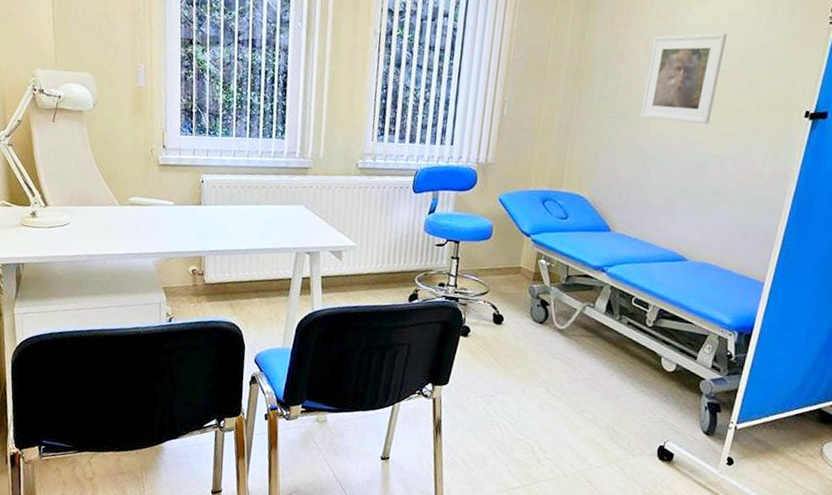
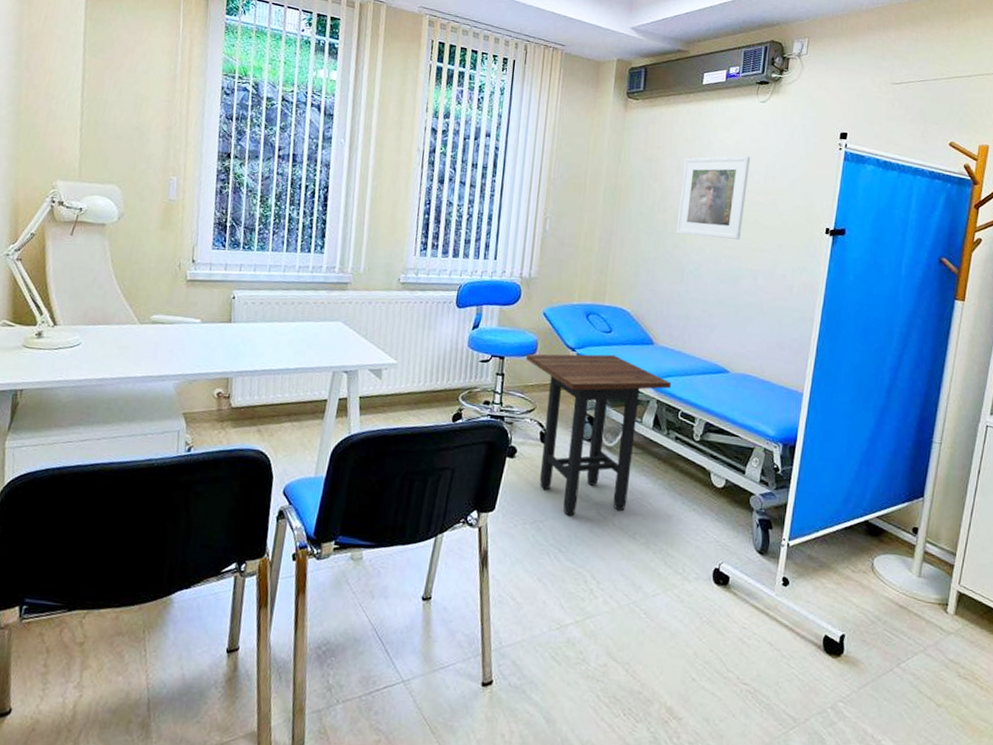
side table: none [480,239,626,393] -> present [525,354,671,516]

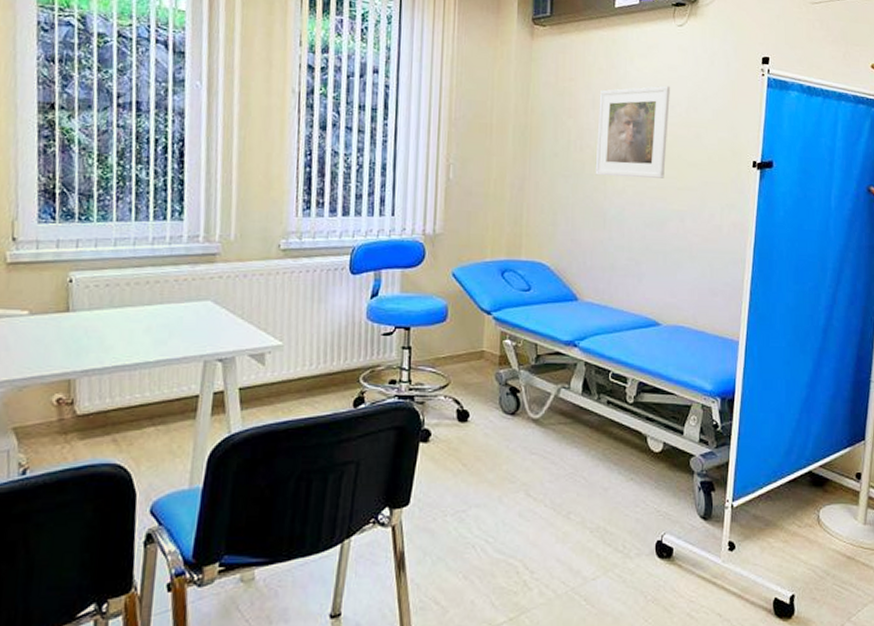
side table: present [525,354,671,516] -> none [435,315,599,502]

